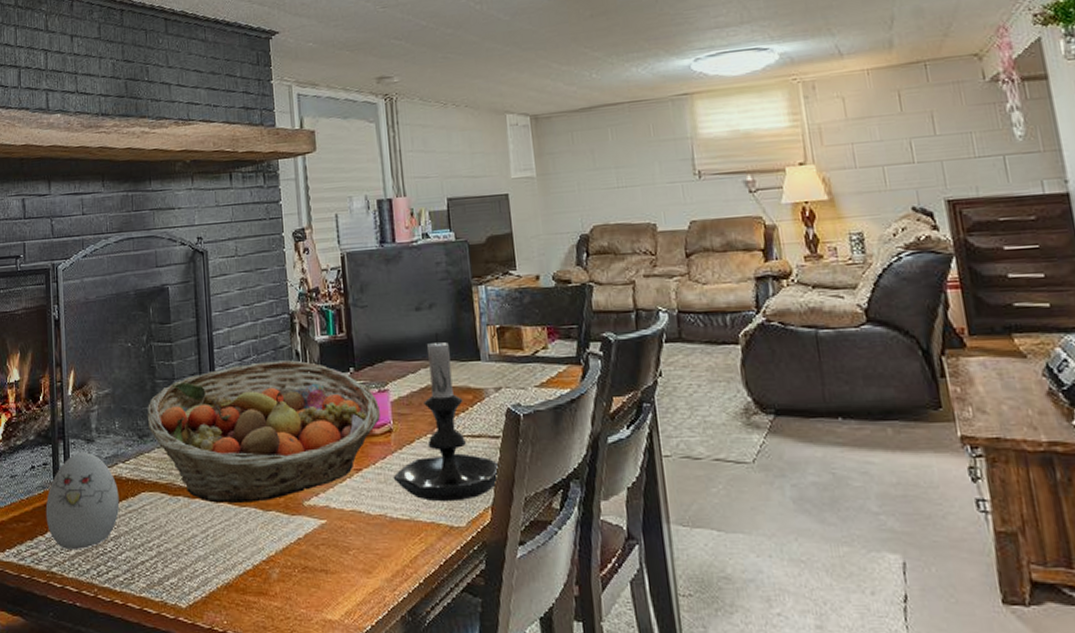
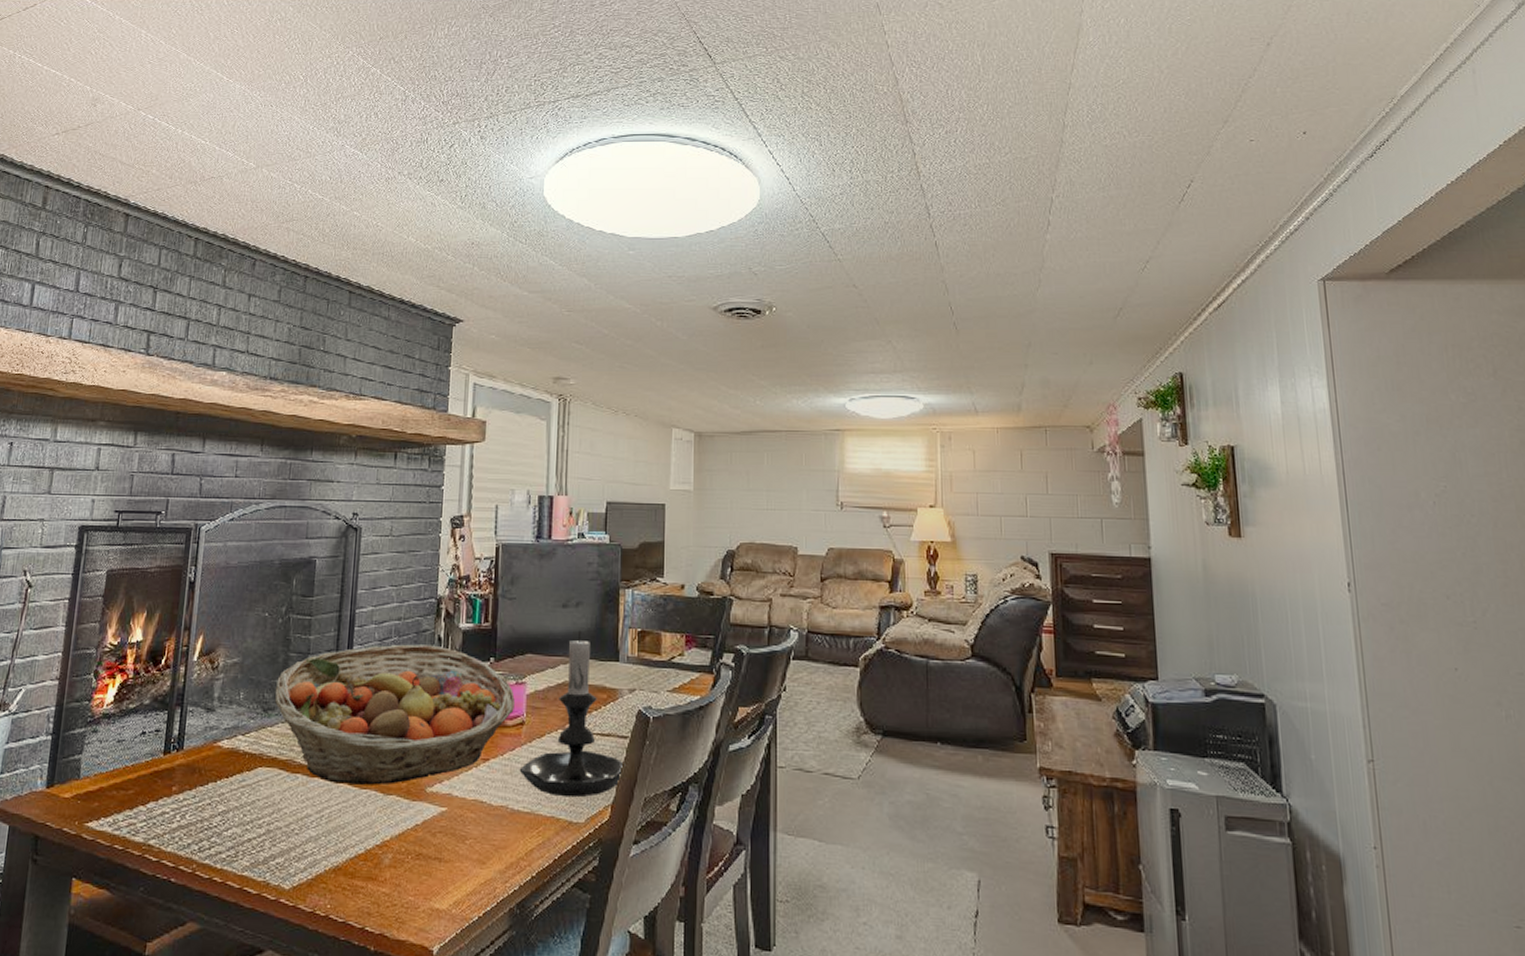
decorative egg: present [45,452,120,549] -> none [150,721,234,822]

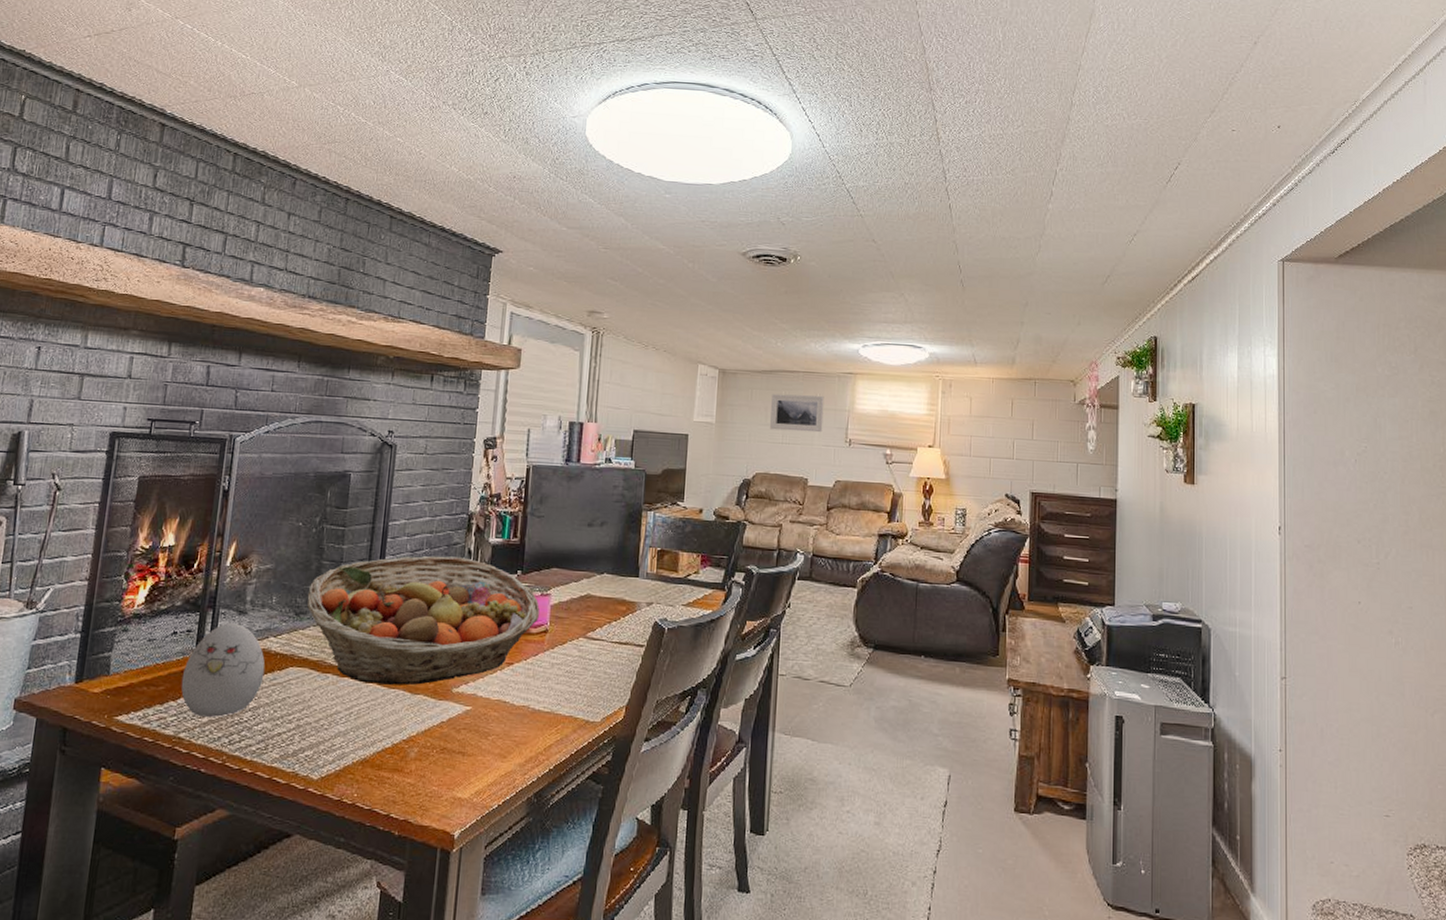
decorative egg: none [150,721,234,822] -> present [181,623,265,717]
candle holder: present [519,630,626,798] -> none [541,547,641,700]
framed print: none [753,455,811,496] -> present [770,393,824,433]

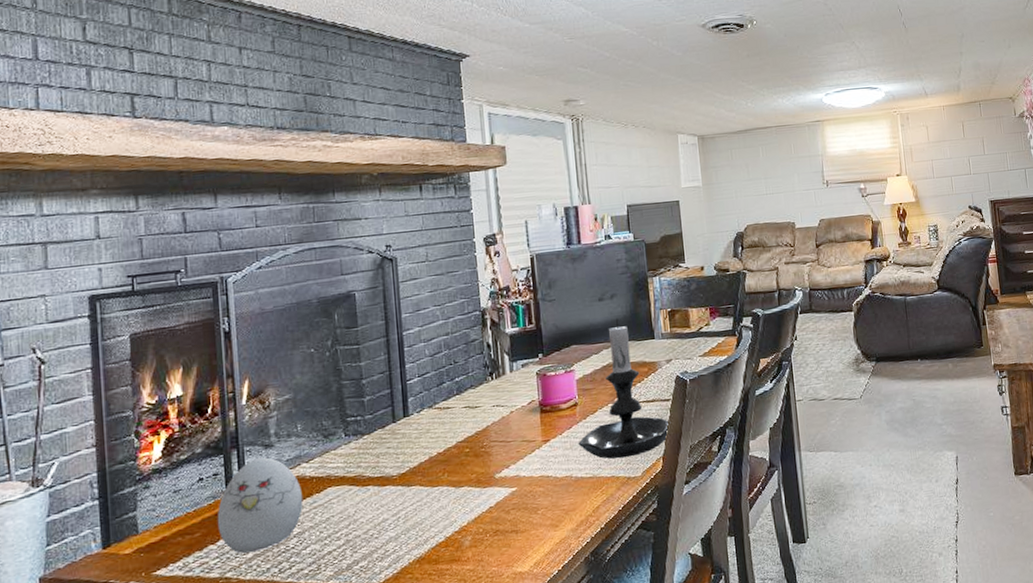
fruit basket: present [307,555,539,686] -> none [333,352,567,488]
candle holder: none [541,547,641,700] -> present [578,318,671,459]
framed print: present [770,393,824,433] -> none [750,145,801,184]

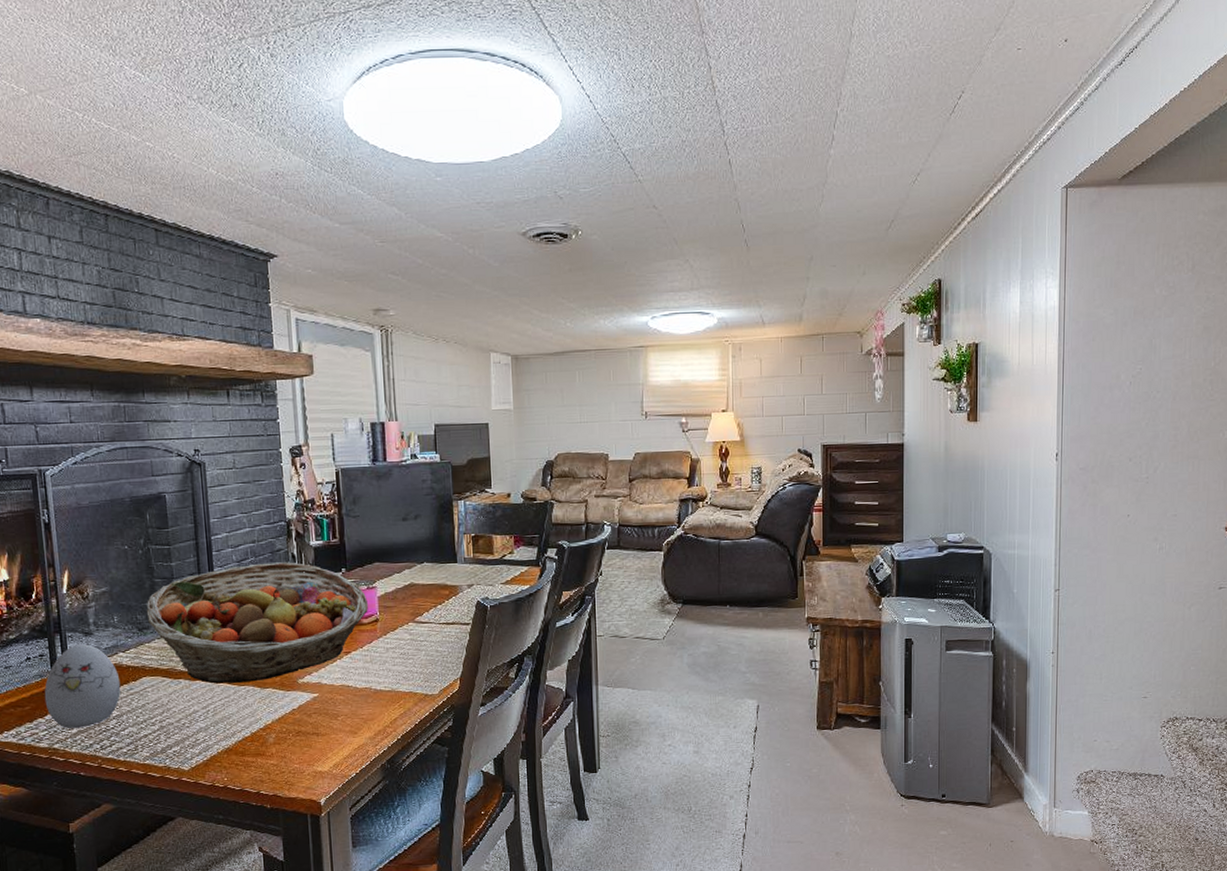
fruit basket: none [333,352,567,488] -> present [146,562,368,684]
candle holder: present [578,318,671,459] -> none [378,539,469,676]

